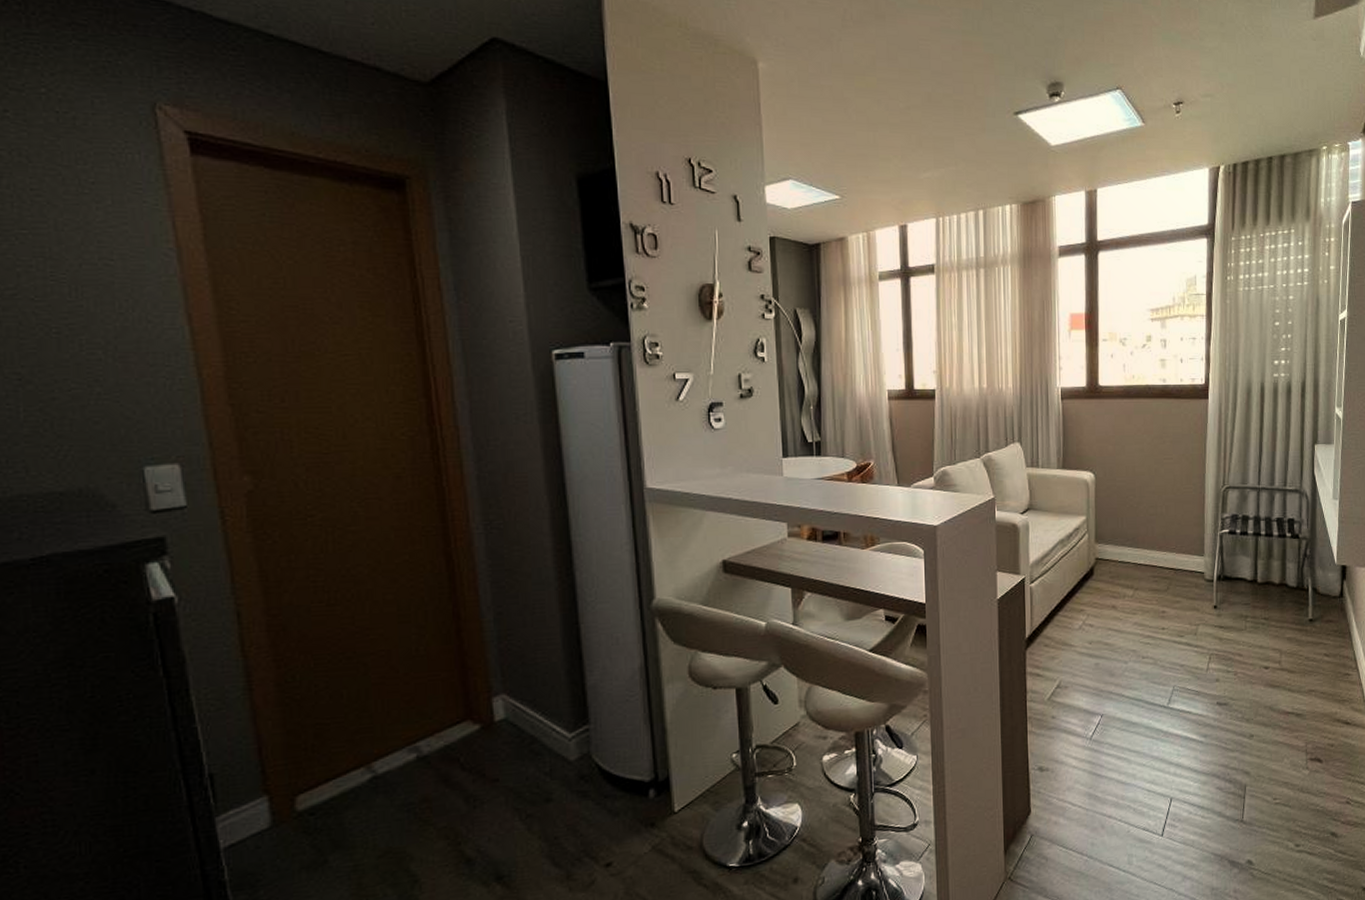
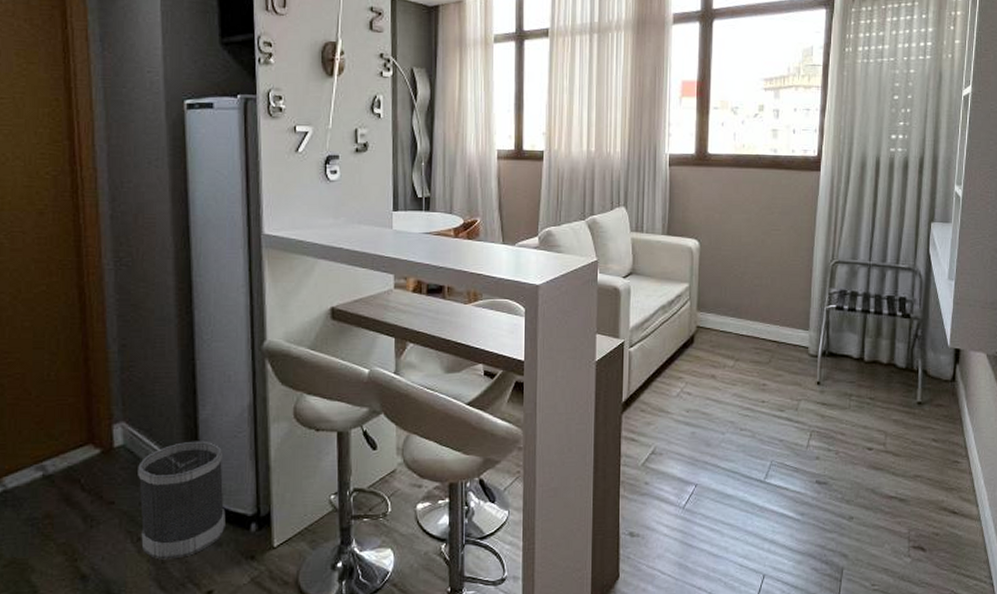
wastebasket: none [523,707,622,836] -> present [138,440,226,560]

